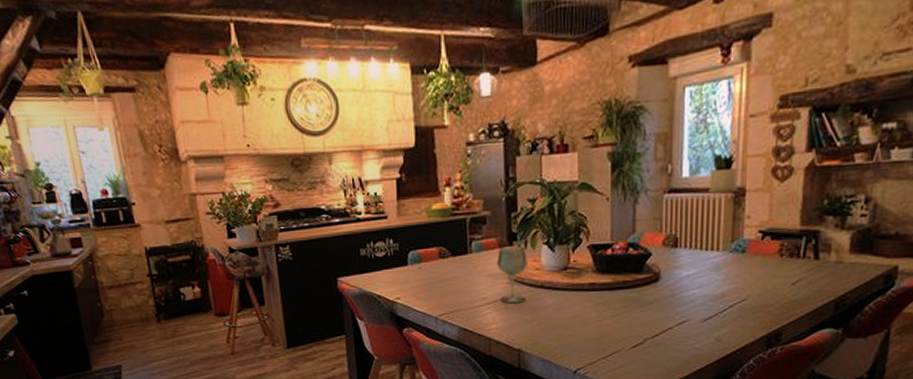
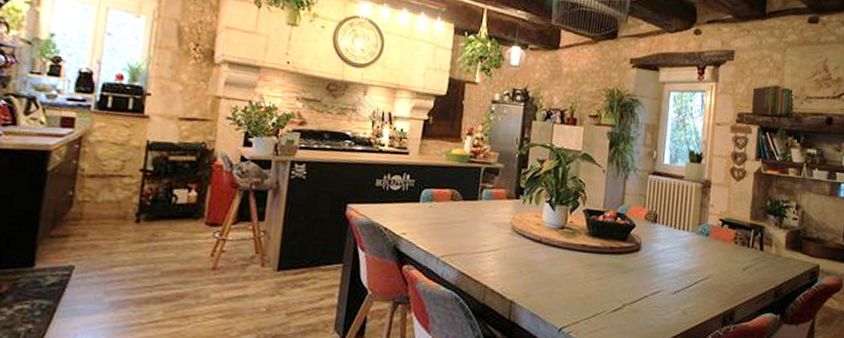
kettle: present [48,225,73,258] -> none [29,100,61,136]
wine glass: present [496,246,529,304] -> none [501,199,531,255]
books: none [799,46,863,95] -> present [751,85,794,119]

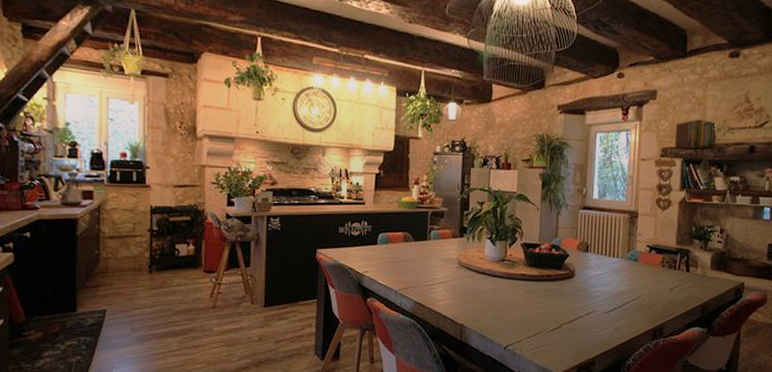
kettle: none [29,100,61,136] -> present [60,178,83,206]
planter: present [682,149,707,184] -> none [611,184,634,215]

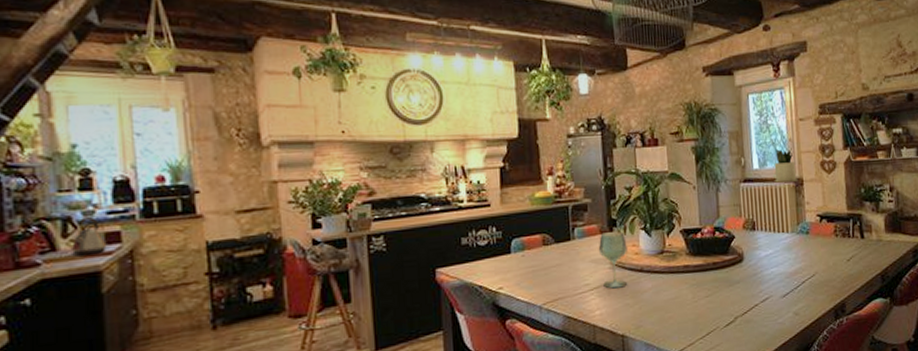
wine glass: none [449,237,475,285] -> present [598,231,629,289]
planter: none [611,184,634,215] -> present [774,148,798,184]
books: present [674,119,716,151] -> none [831,69,875,105]

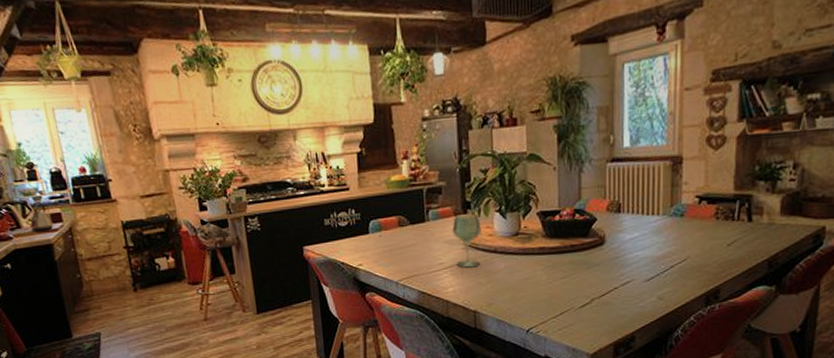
planter: present [774,148,798,184] -> none [647,123,677,163]

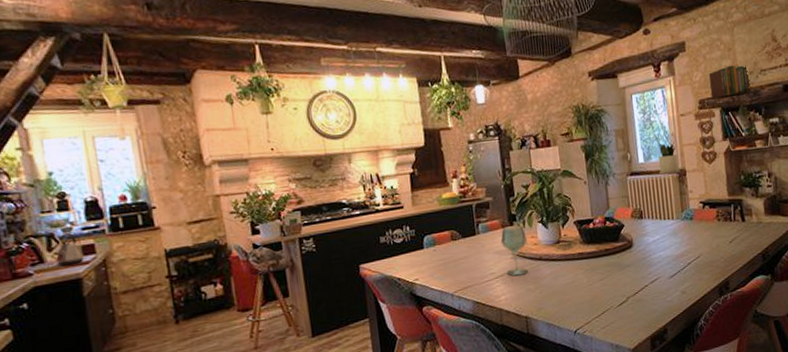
planter: none [647,123,677,163] -> present [658,142,682,175]
books: none [729,23,788,70] -> present [709,65,751,100]

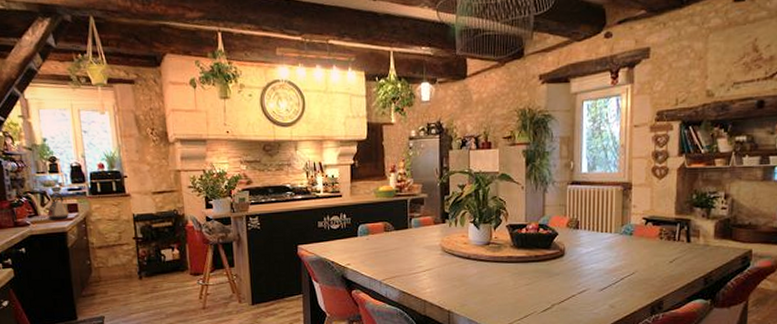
wine glass: present [500,225,528,276] -> none [431,223,458,272]
planter: present [658,142,682,175] -> none [602,154,627,187]
books: present [709,65,751,100] -> none [671,75,719,112]

